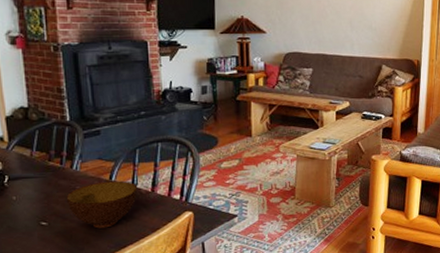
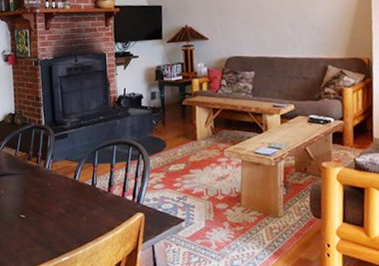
bowl: present [66,180,137,229] -> none [40,180,96,224]

